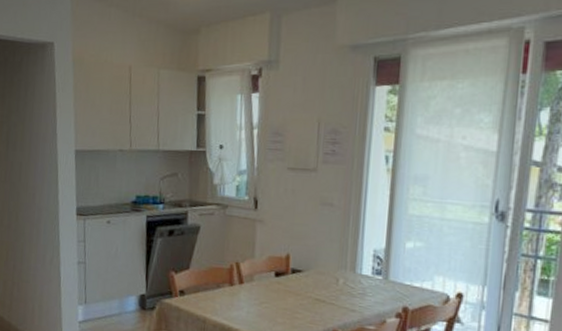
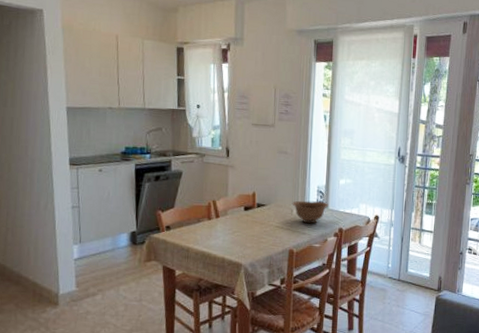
bowl: none [337,267,389,299] -> present [292,200,329,224]

